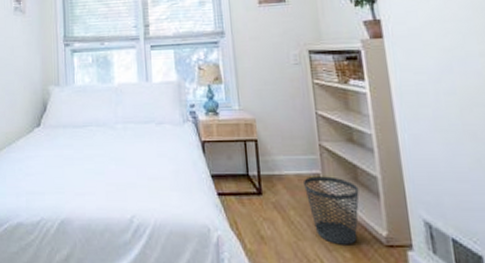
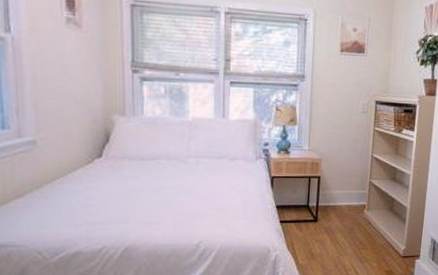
wastebasket: present [304,176,360,245] -> none [352,207,392,258]

